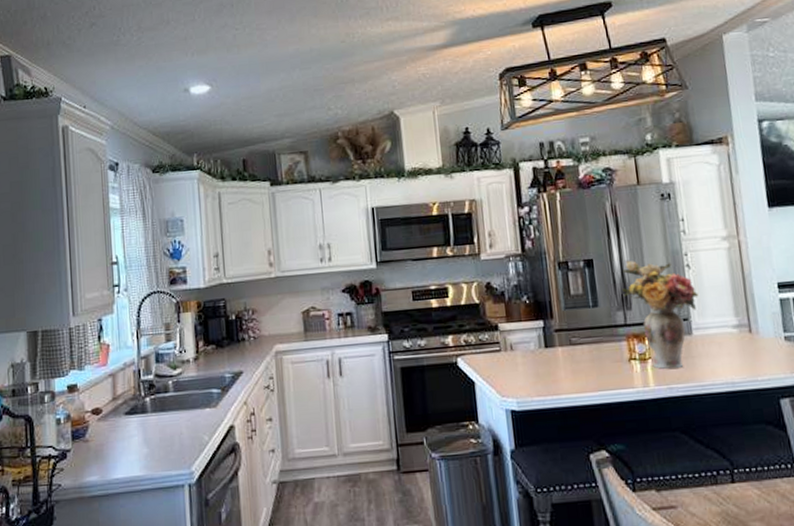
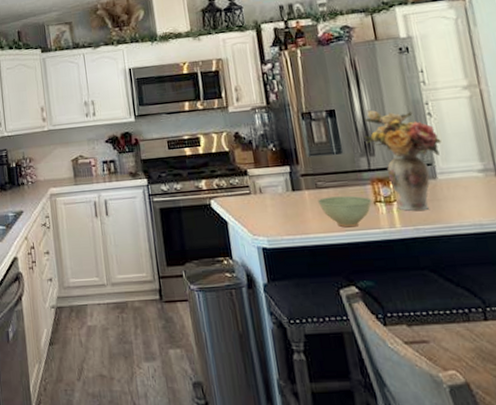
bowl: none [571,352,627,387] -> present [318,195,372,228]

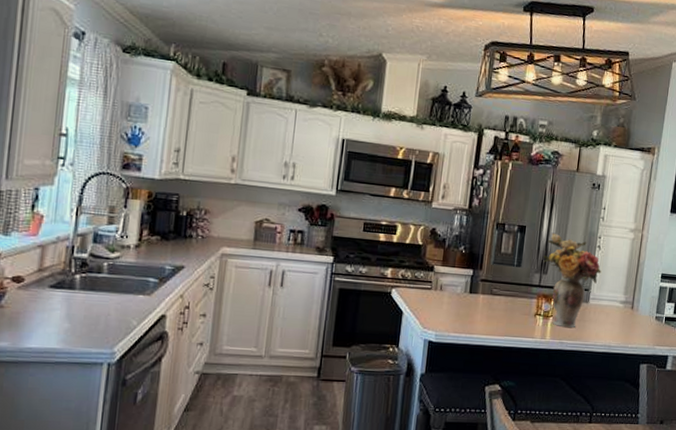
bowl: present [318,195,372,228] -> none [489,303,534,334]

